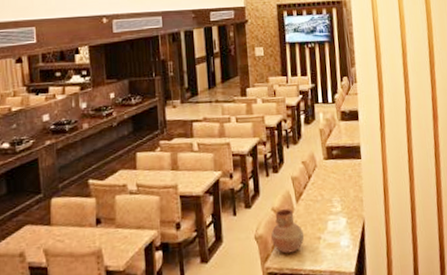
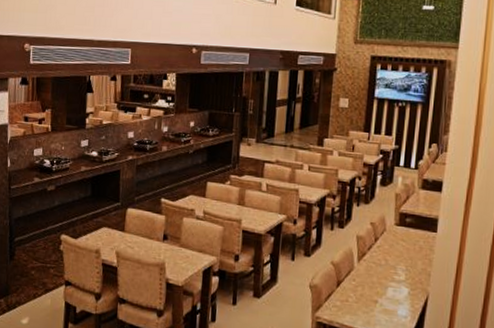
vase: present [271,208,305,254] -> none [326,264,361,309]

